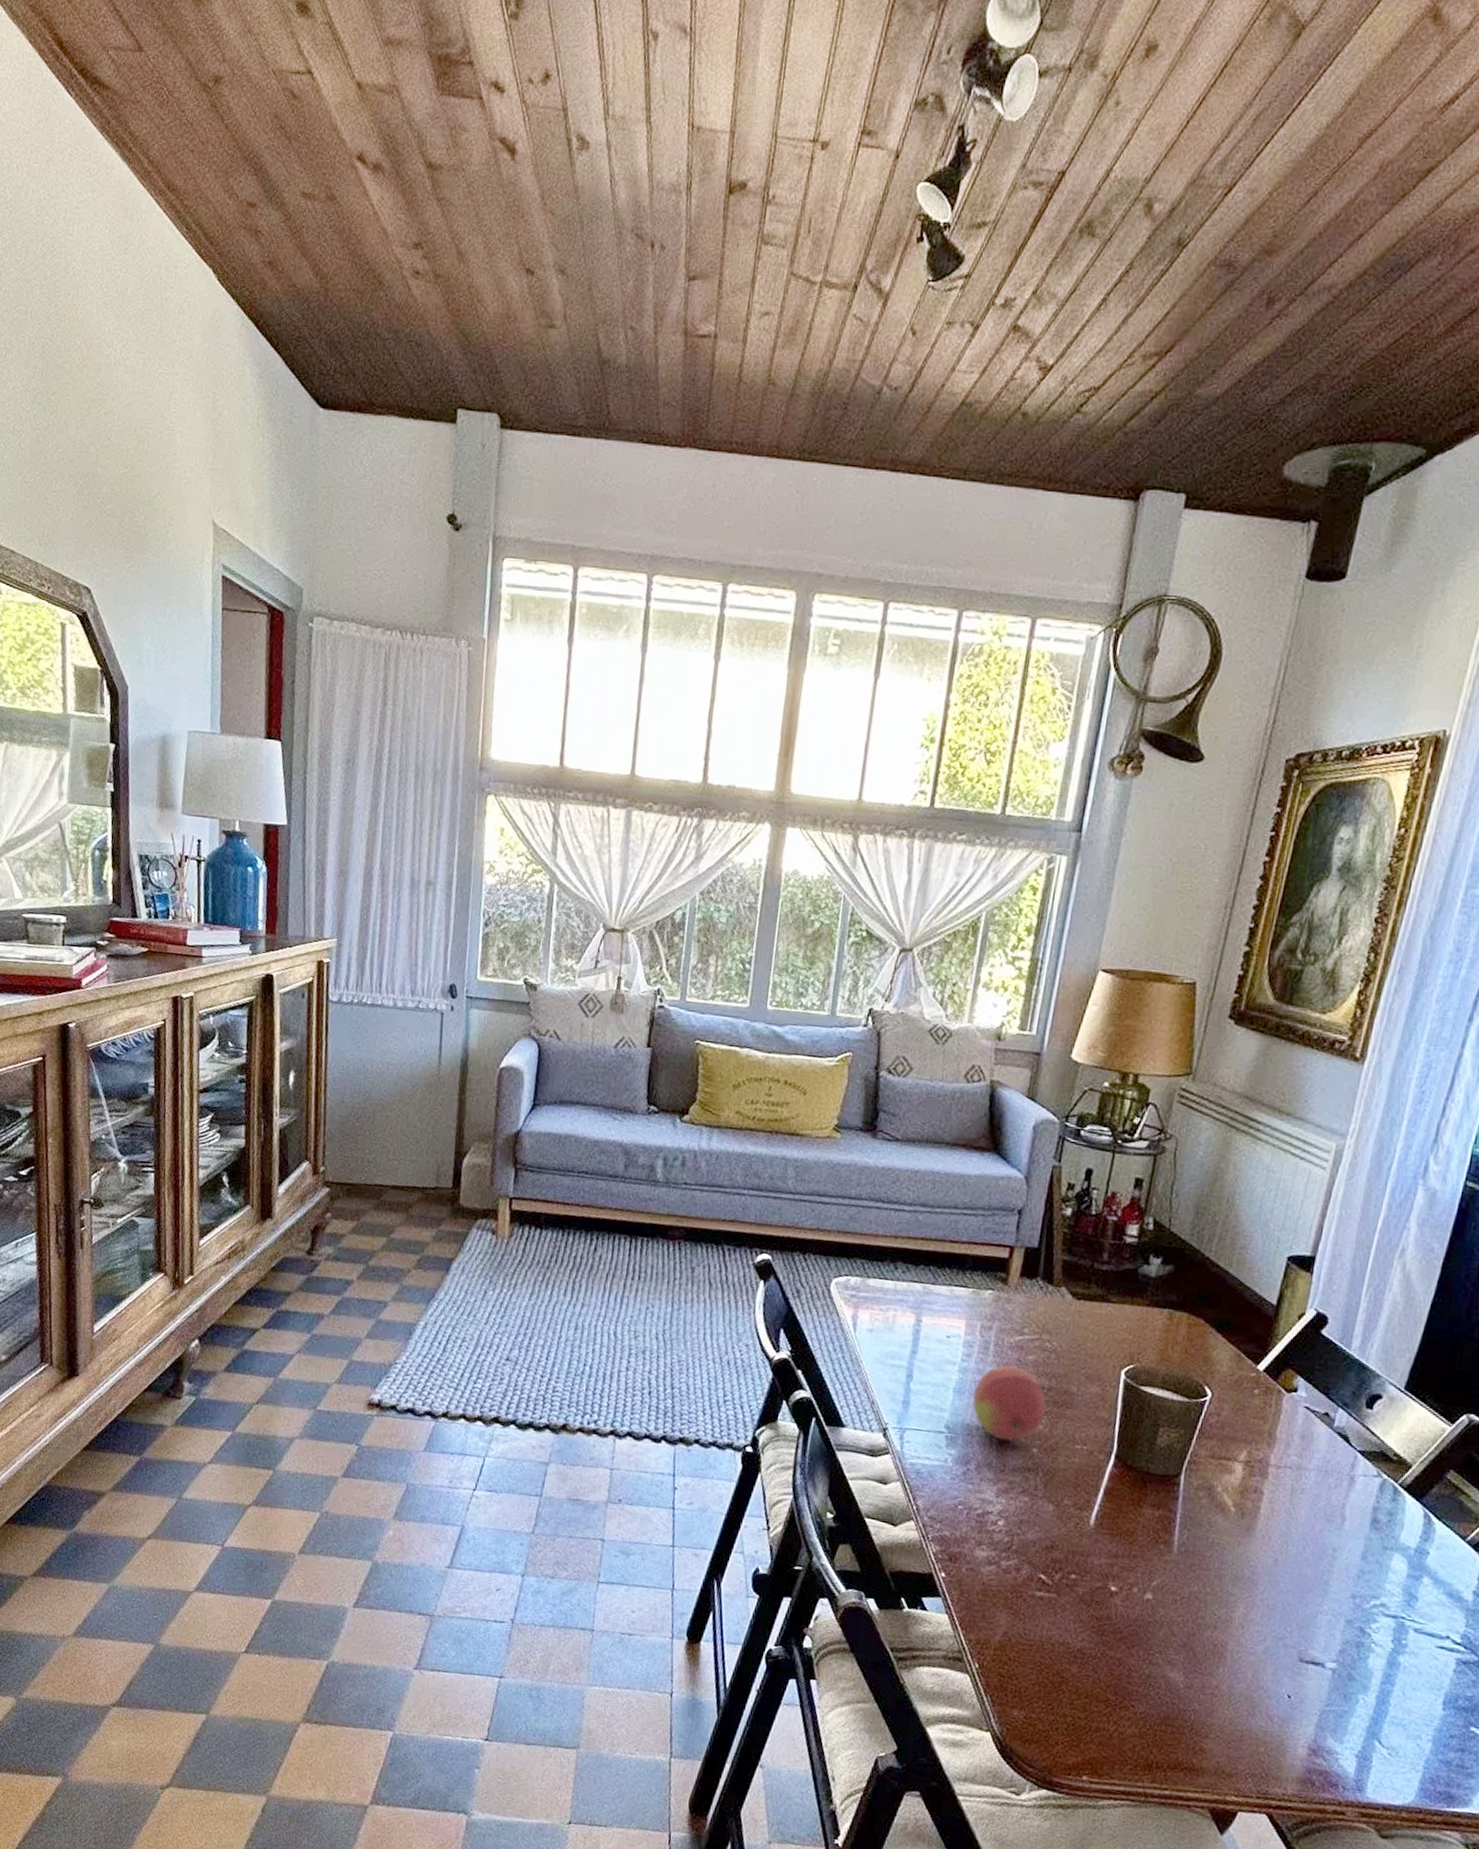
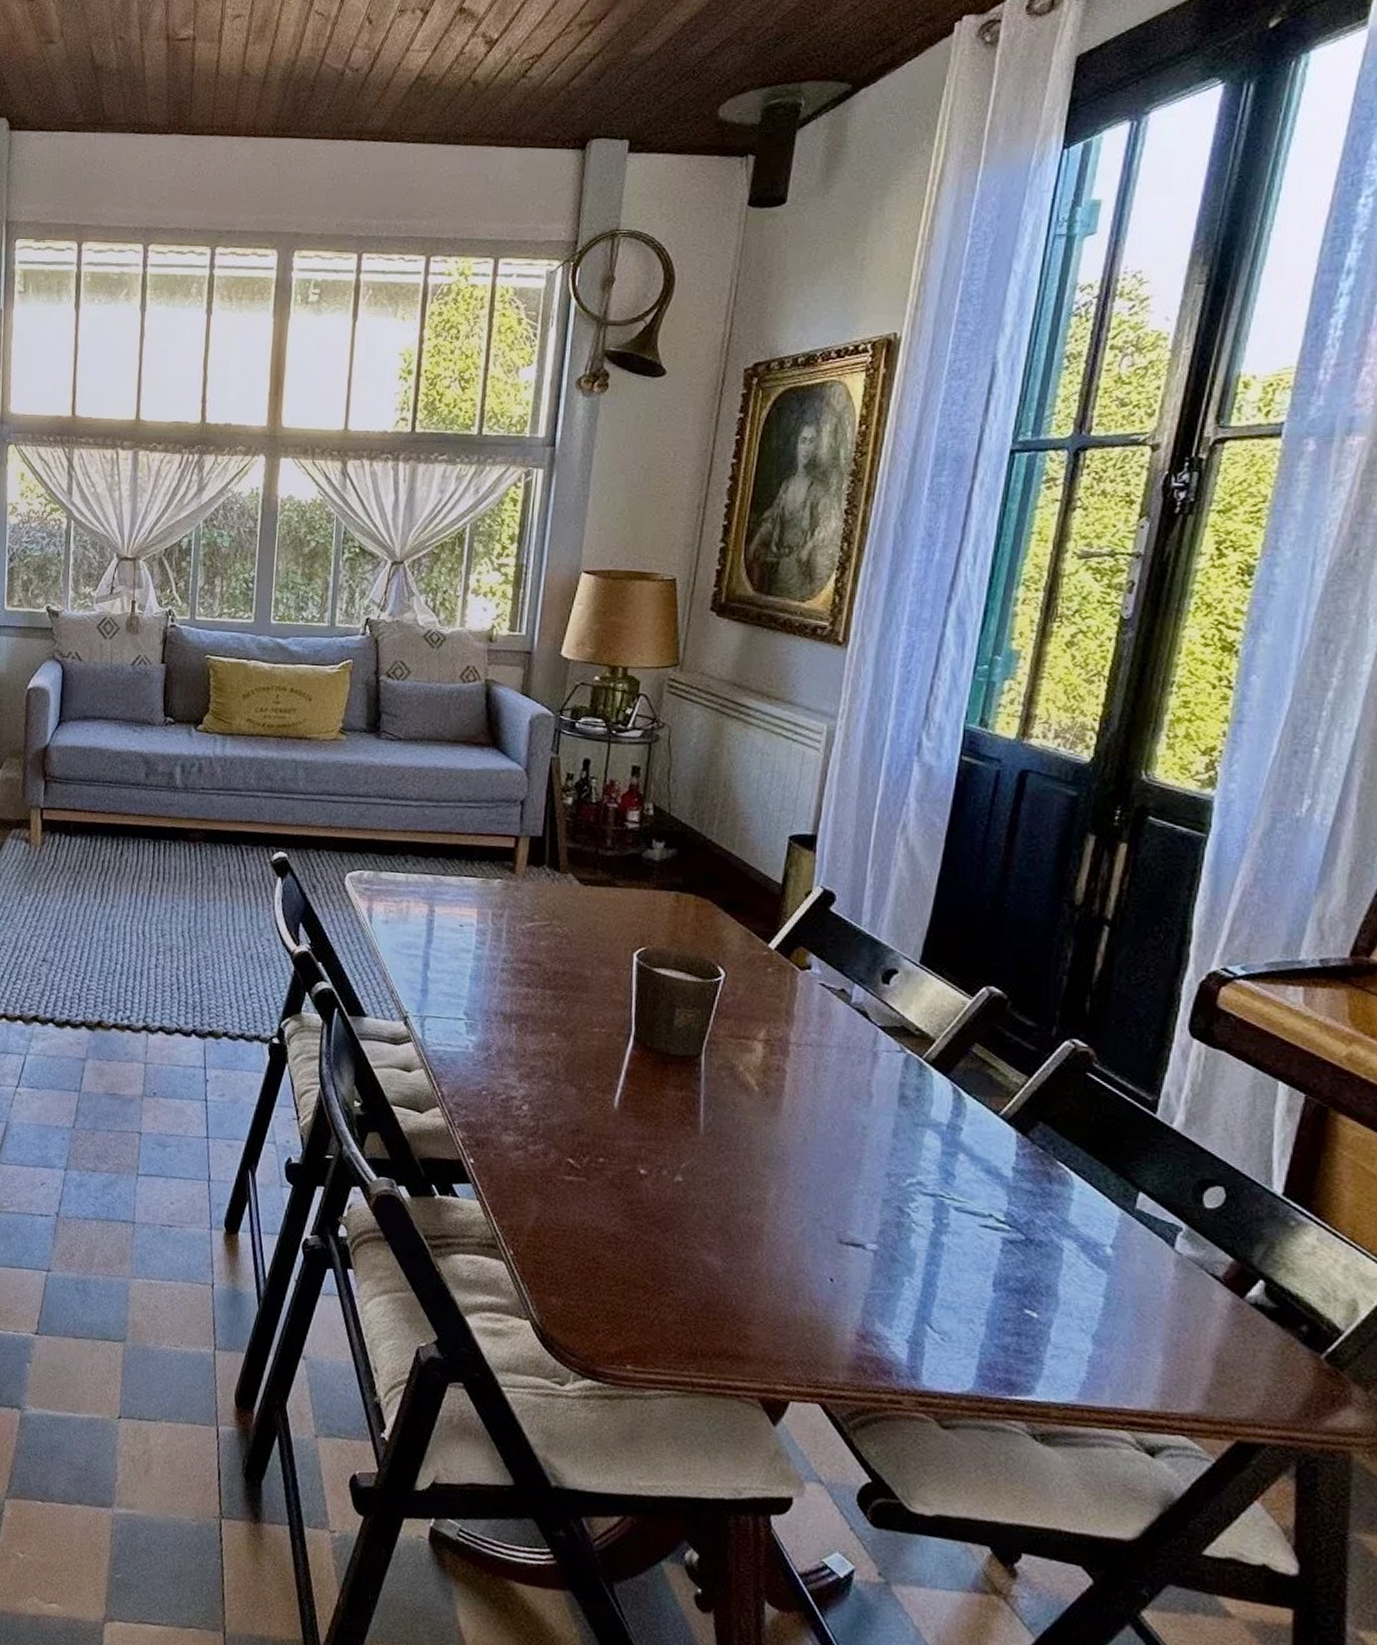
fruit: present [971,1365,1047,1441] -> none [488,951,562,1026]

